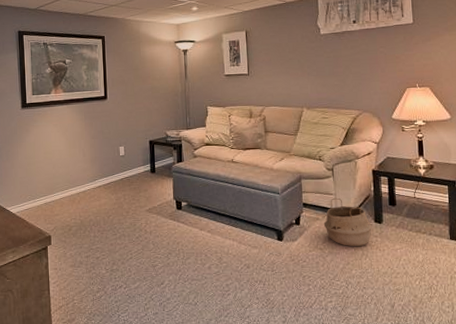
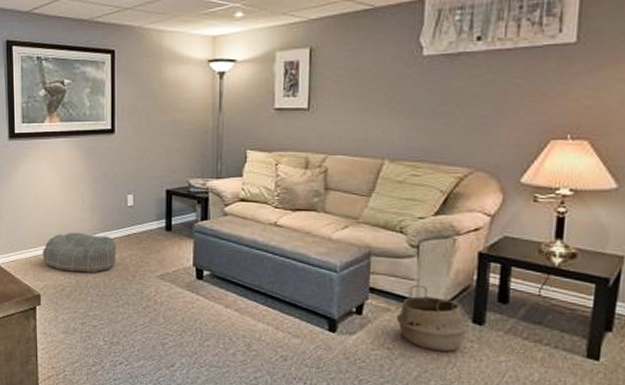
dog bed: none [52,180,113,214] -> present [43,232,117,273]

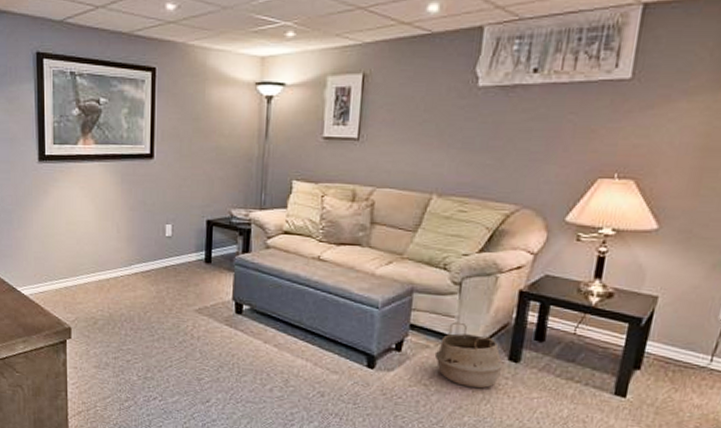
dog bed: present [43,232,117,273] -> none [74,262,154,306]

